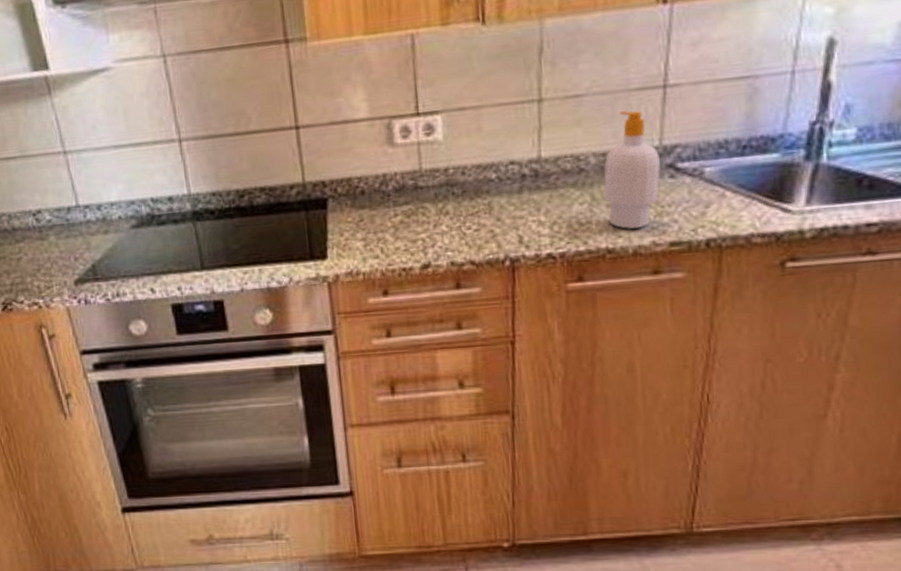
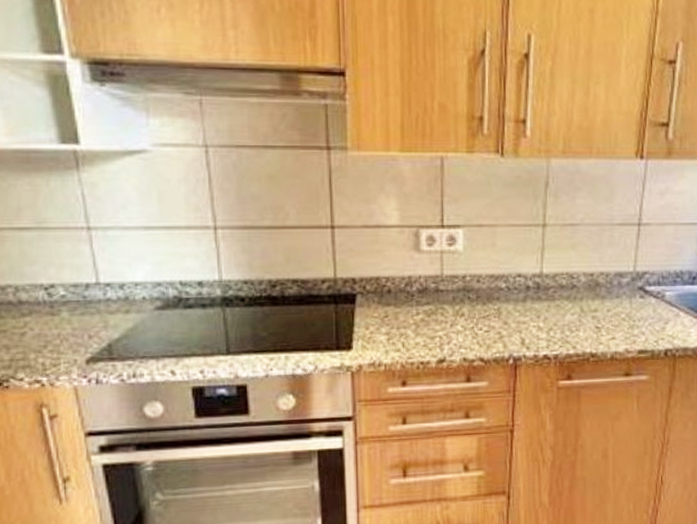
soap bottle: present [603,111,660,229] -> none [590,241,633,338]

